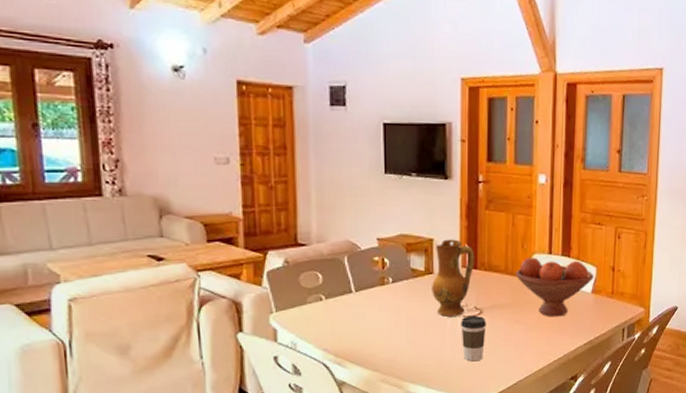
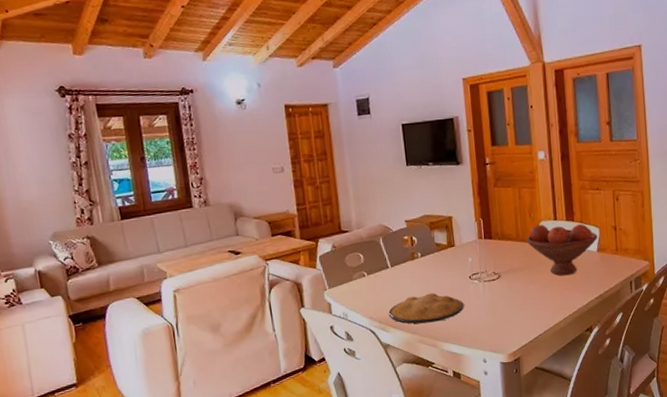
plate: none [347,325,437,360] -> present [388,292,464,324]
ceramic jug: present [432,239,475,317] -> none [454,215,490,283]
coffee cup: present [461,315,486,362] -> none [482,279,505,321]

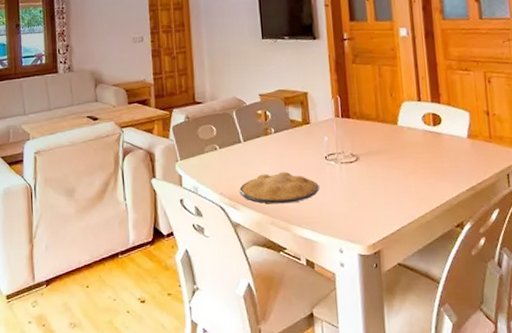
fruit bowl: present [526,223,598,276] -> none [387,105,468,163]

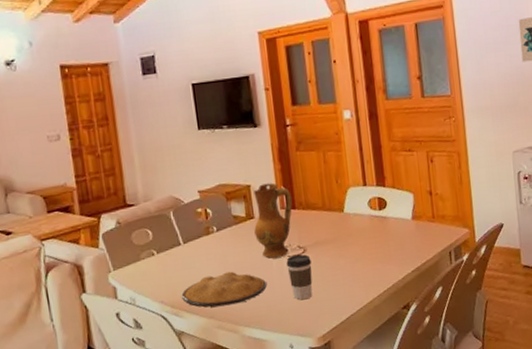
ceramic jug: none [309,92,347,163] -> present [254,182,293,259]
coffee cup: none [339,161,364,207] -> present [286,254,313,300]

